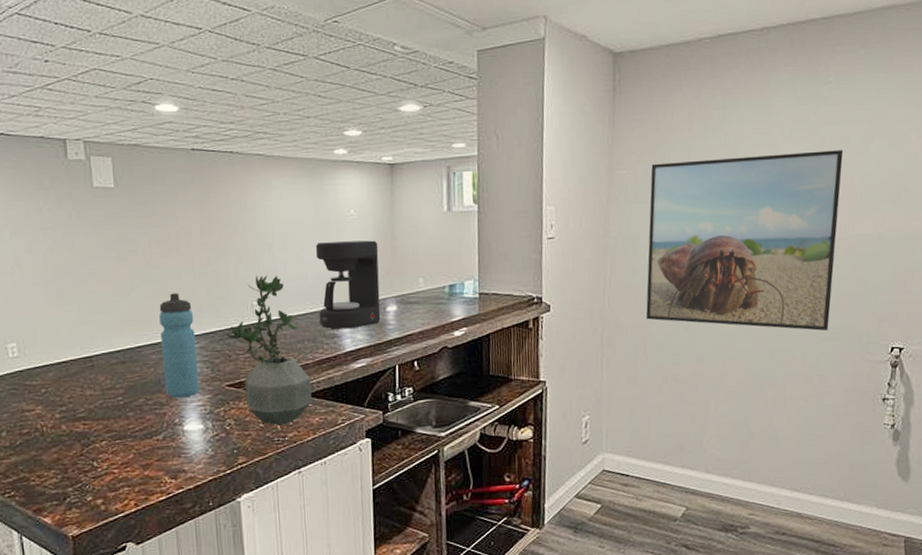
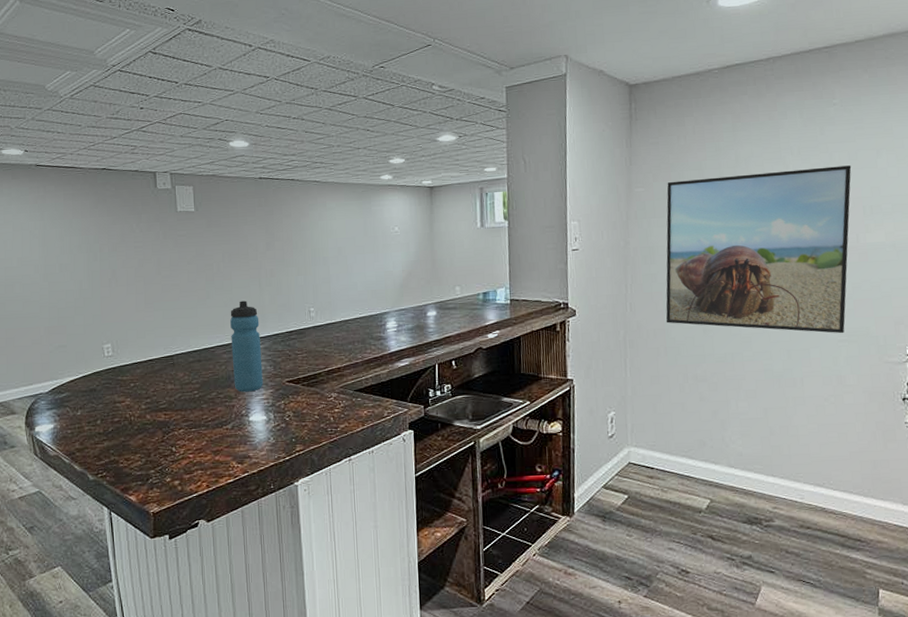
potted plant: present [225,275,312,426] -> none [286,285,361,418]
coffee maker: present [315,240,381,329] -> none [364,253,422,332]

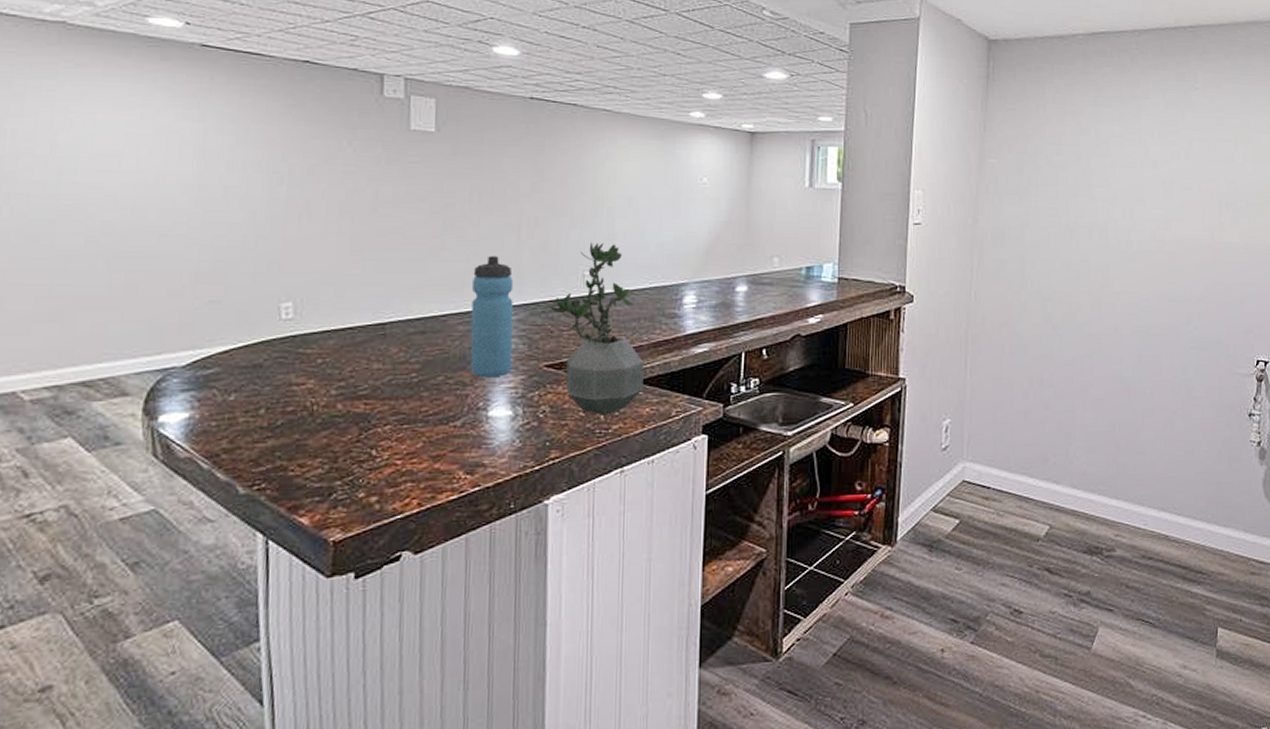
potted plant: none [286,285,361,418] -> present [548,242,644,415]
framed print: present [666,165,852,334] -> none [1013,154,1210,340]

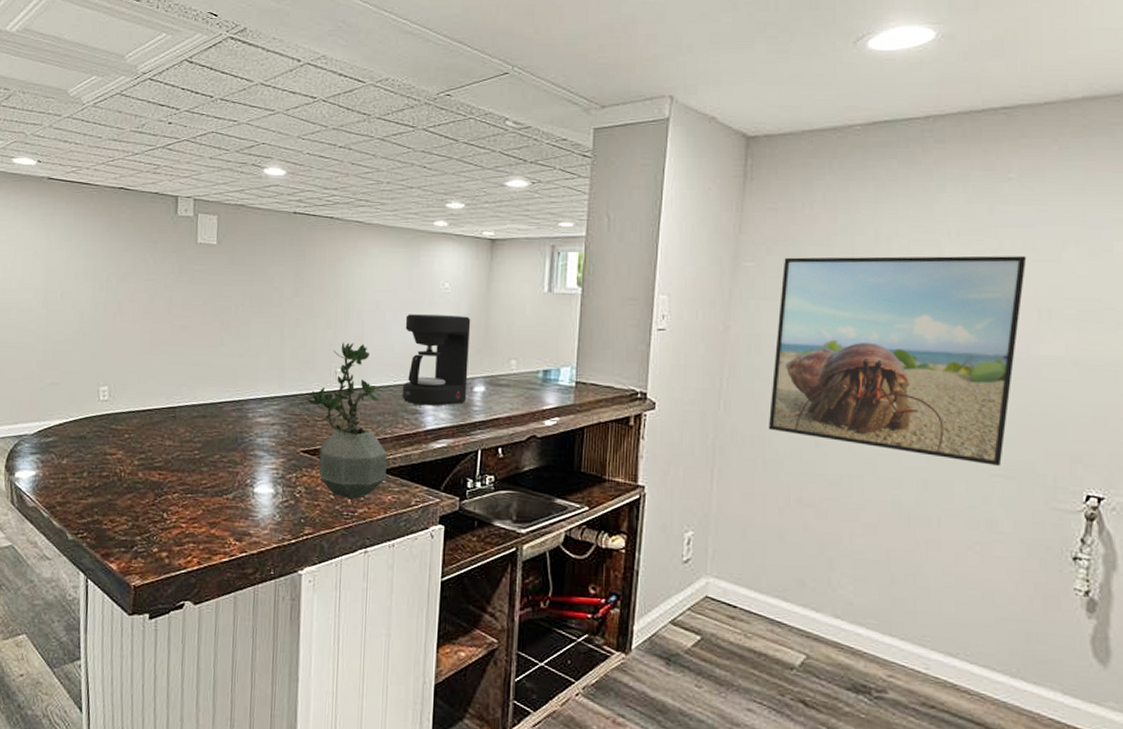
water bottle: present [470,255,514,378] -> none [240,352,277,459]
coffee maker: none [659,211,731,308] -> present [402,314,471,406]
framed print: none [1013,154,1210,340] -> present [768,255,1027,467]

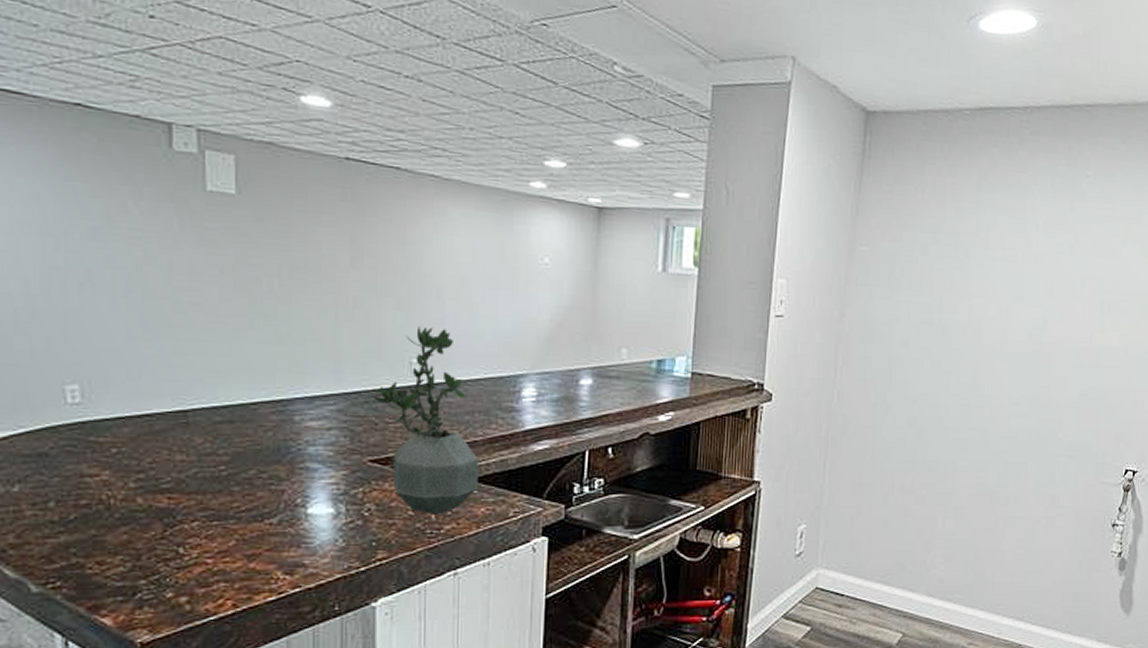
coffee maker: present [402,314,471,406] -> none [495,293,576,402]
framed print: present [768,255,1027,467] -> none [876,243,1096,447]

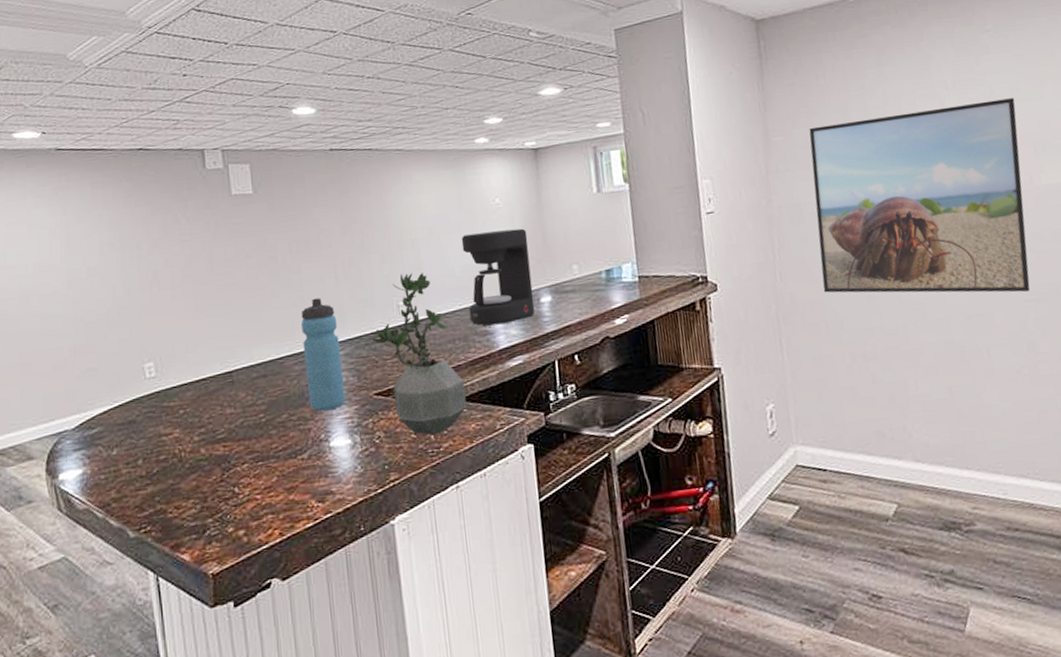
water bottle: none [285,338,333,472] -> present [301,298,346,412]
coffee maker: none [495,293,576,402] -> present [461,228,535,325]
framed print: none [876,243,1096,447] -> present [809,98,1030,293]

